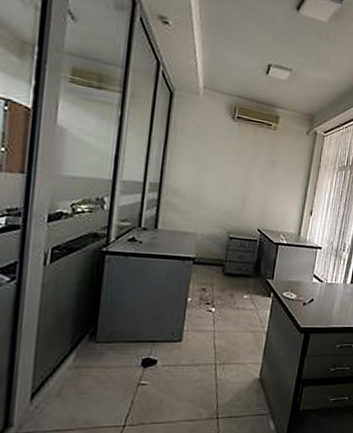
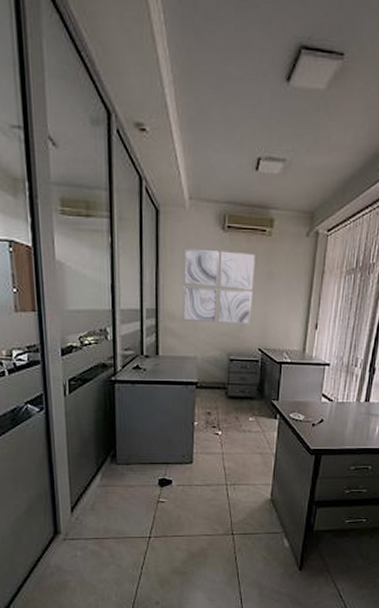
wall art: none [186,130,261,207] -> present [182,248,255,325]

